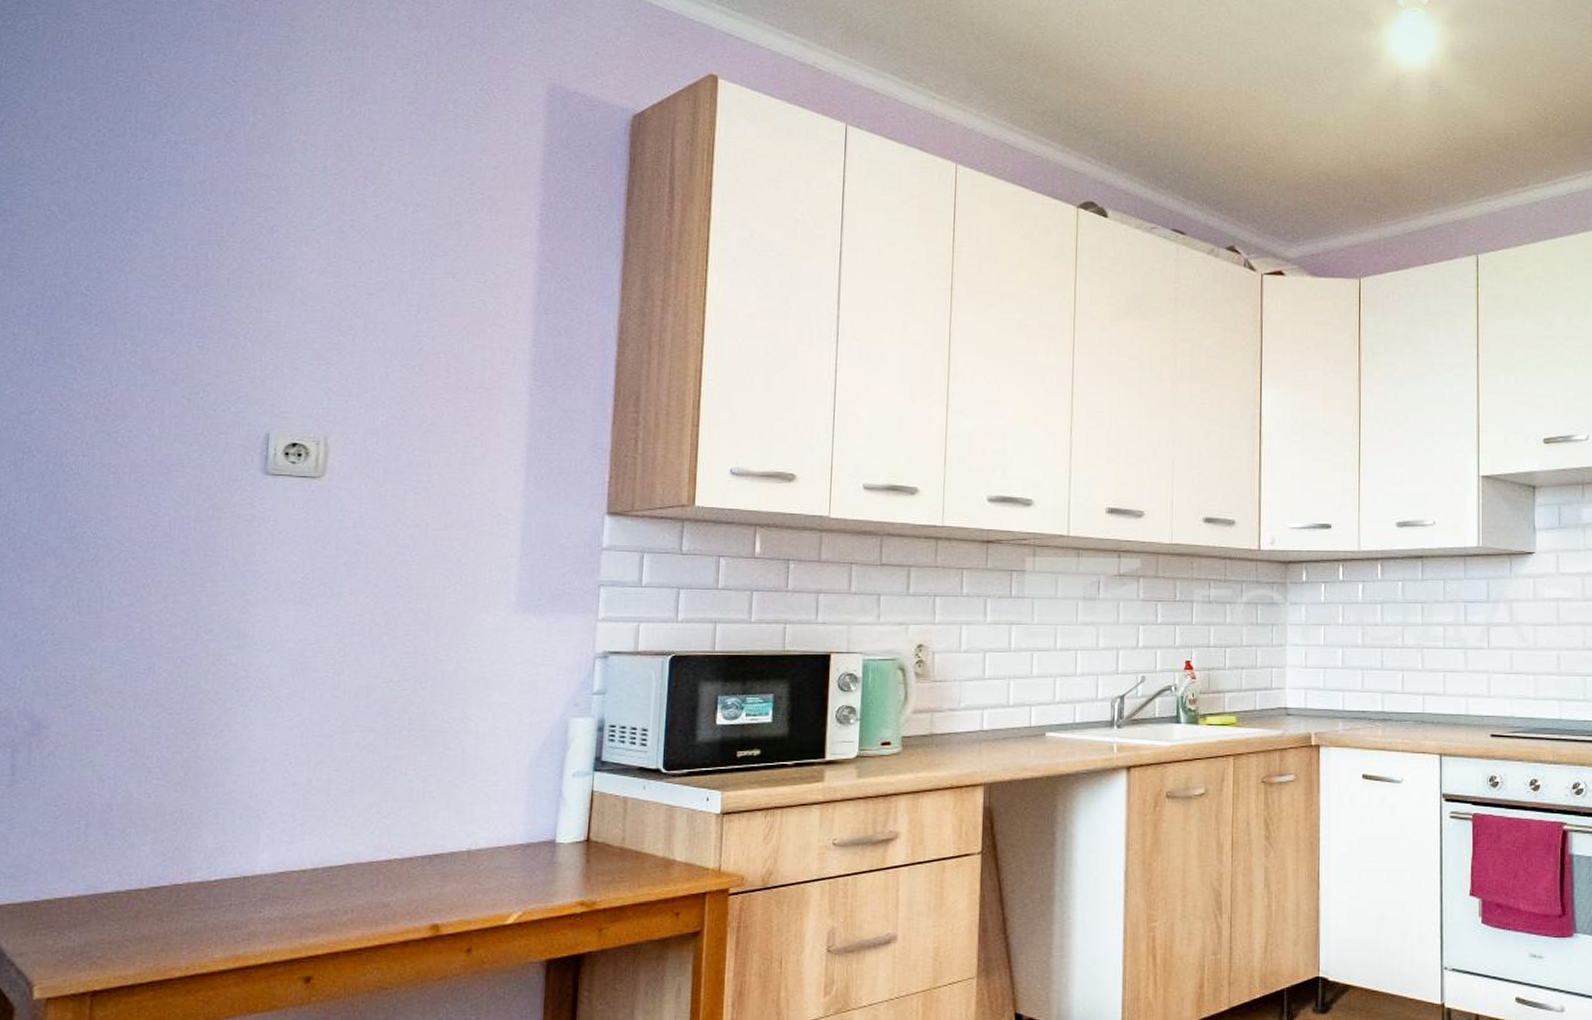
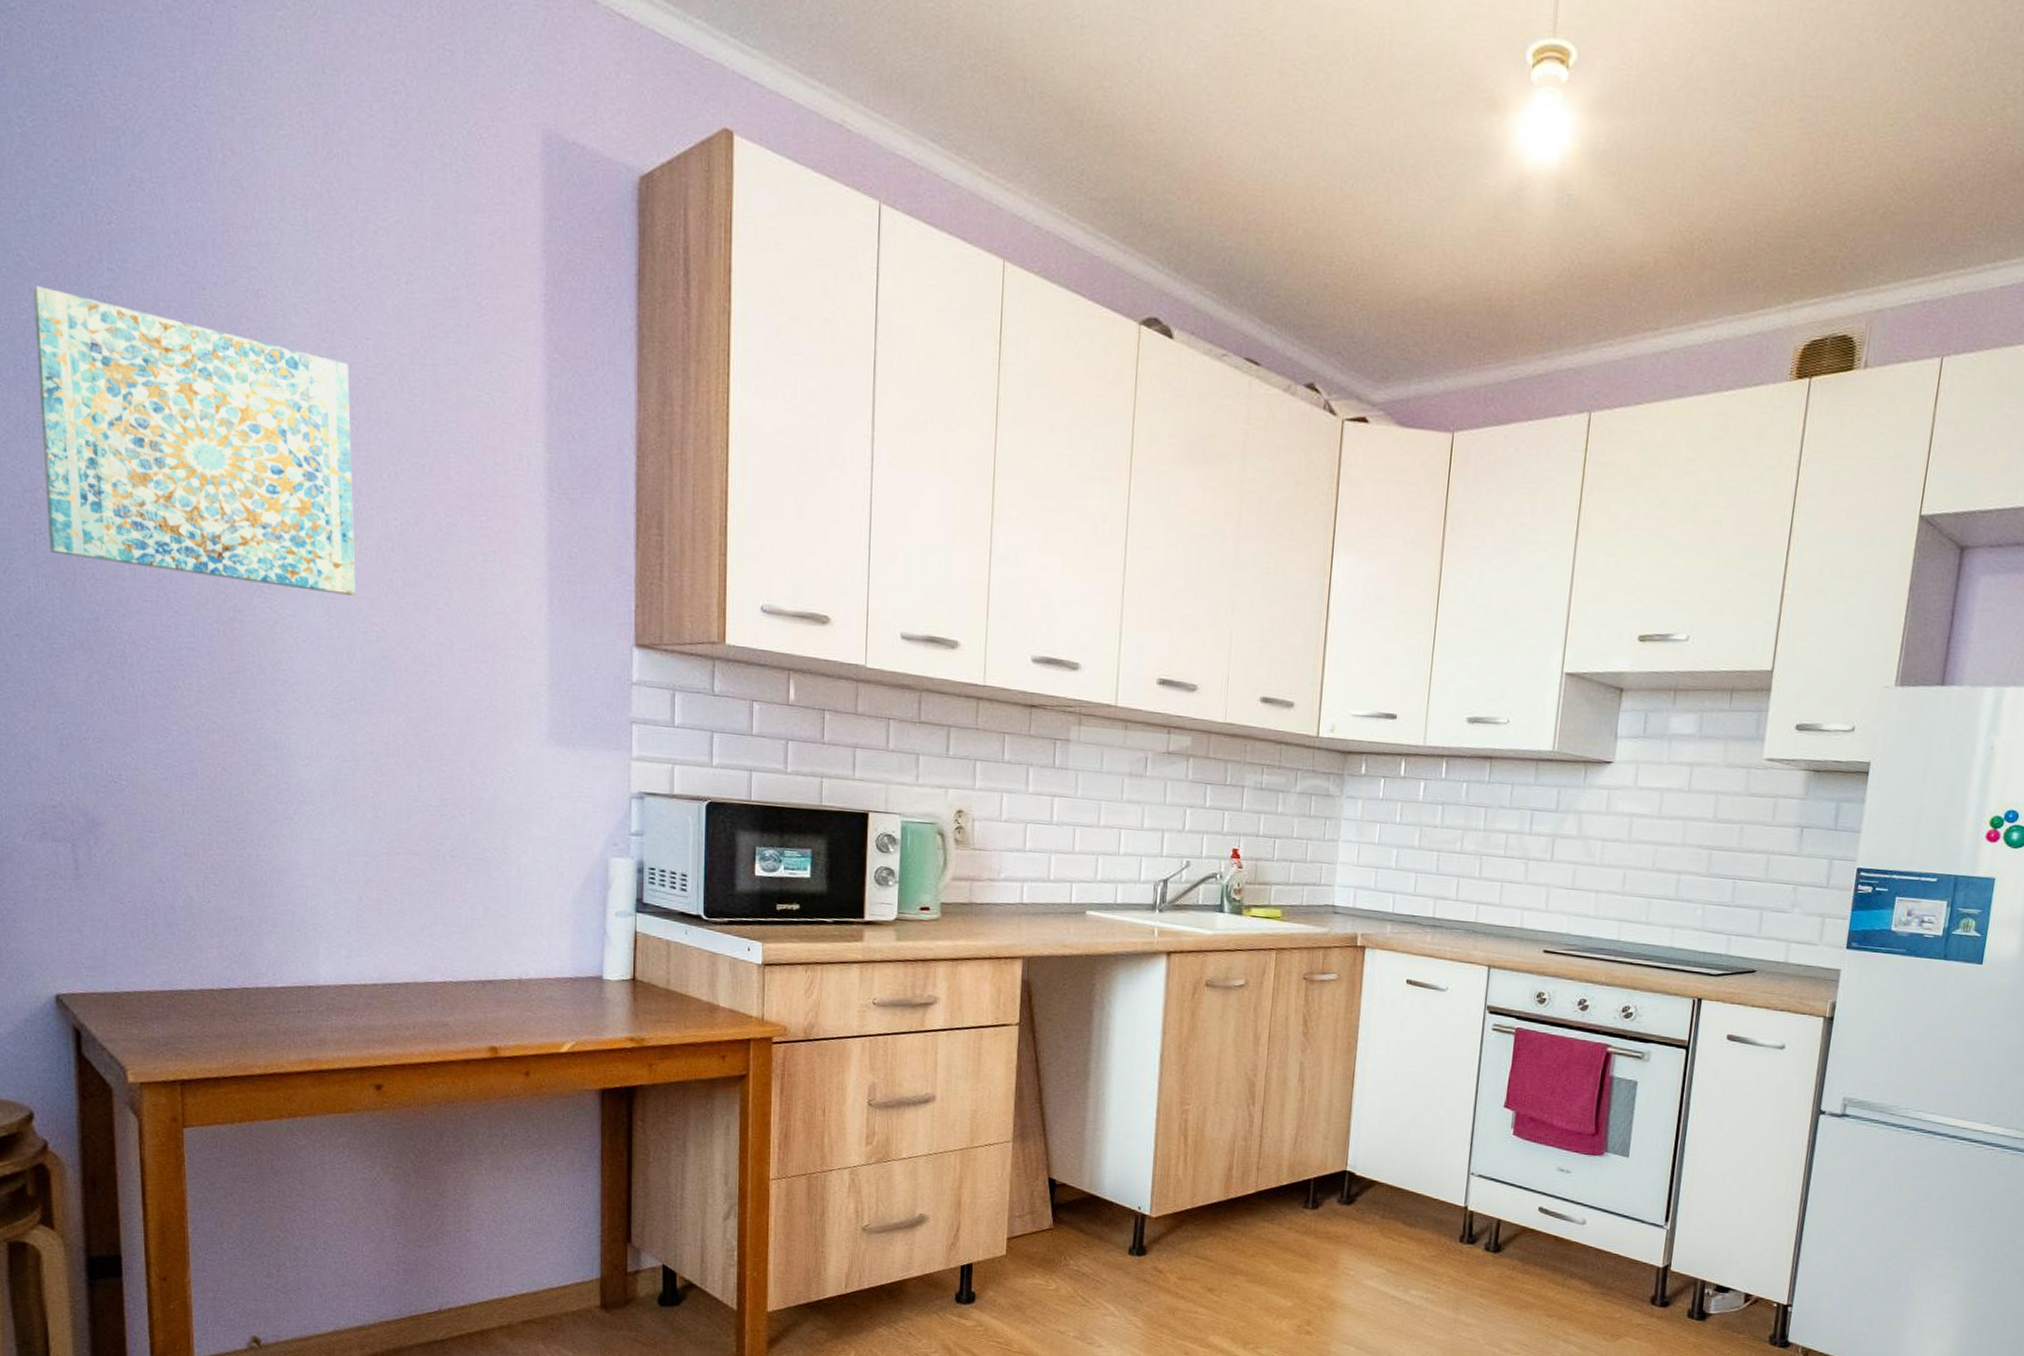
wall art: none [36,235,351,487] -> present [33,286,355,596]

